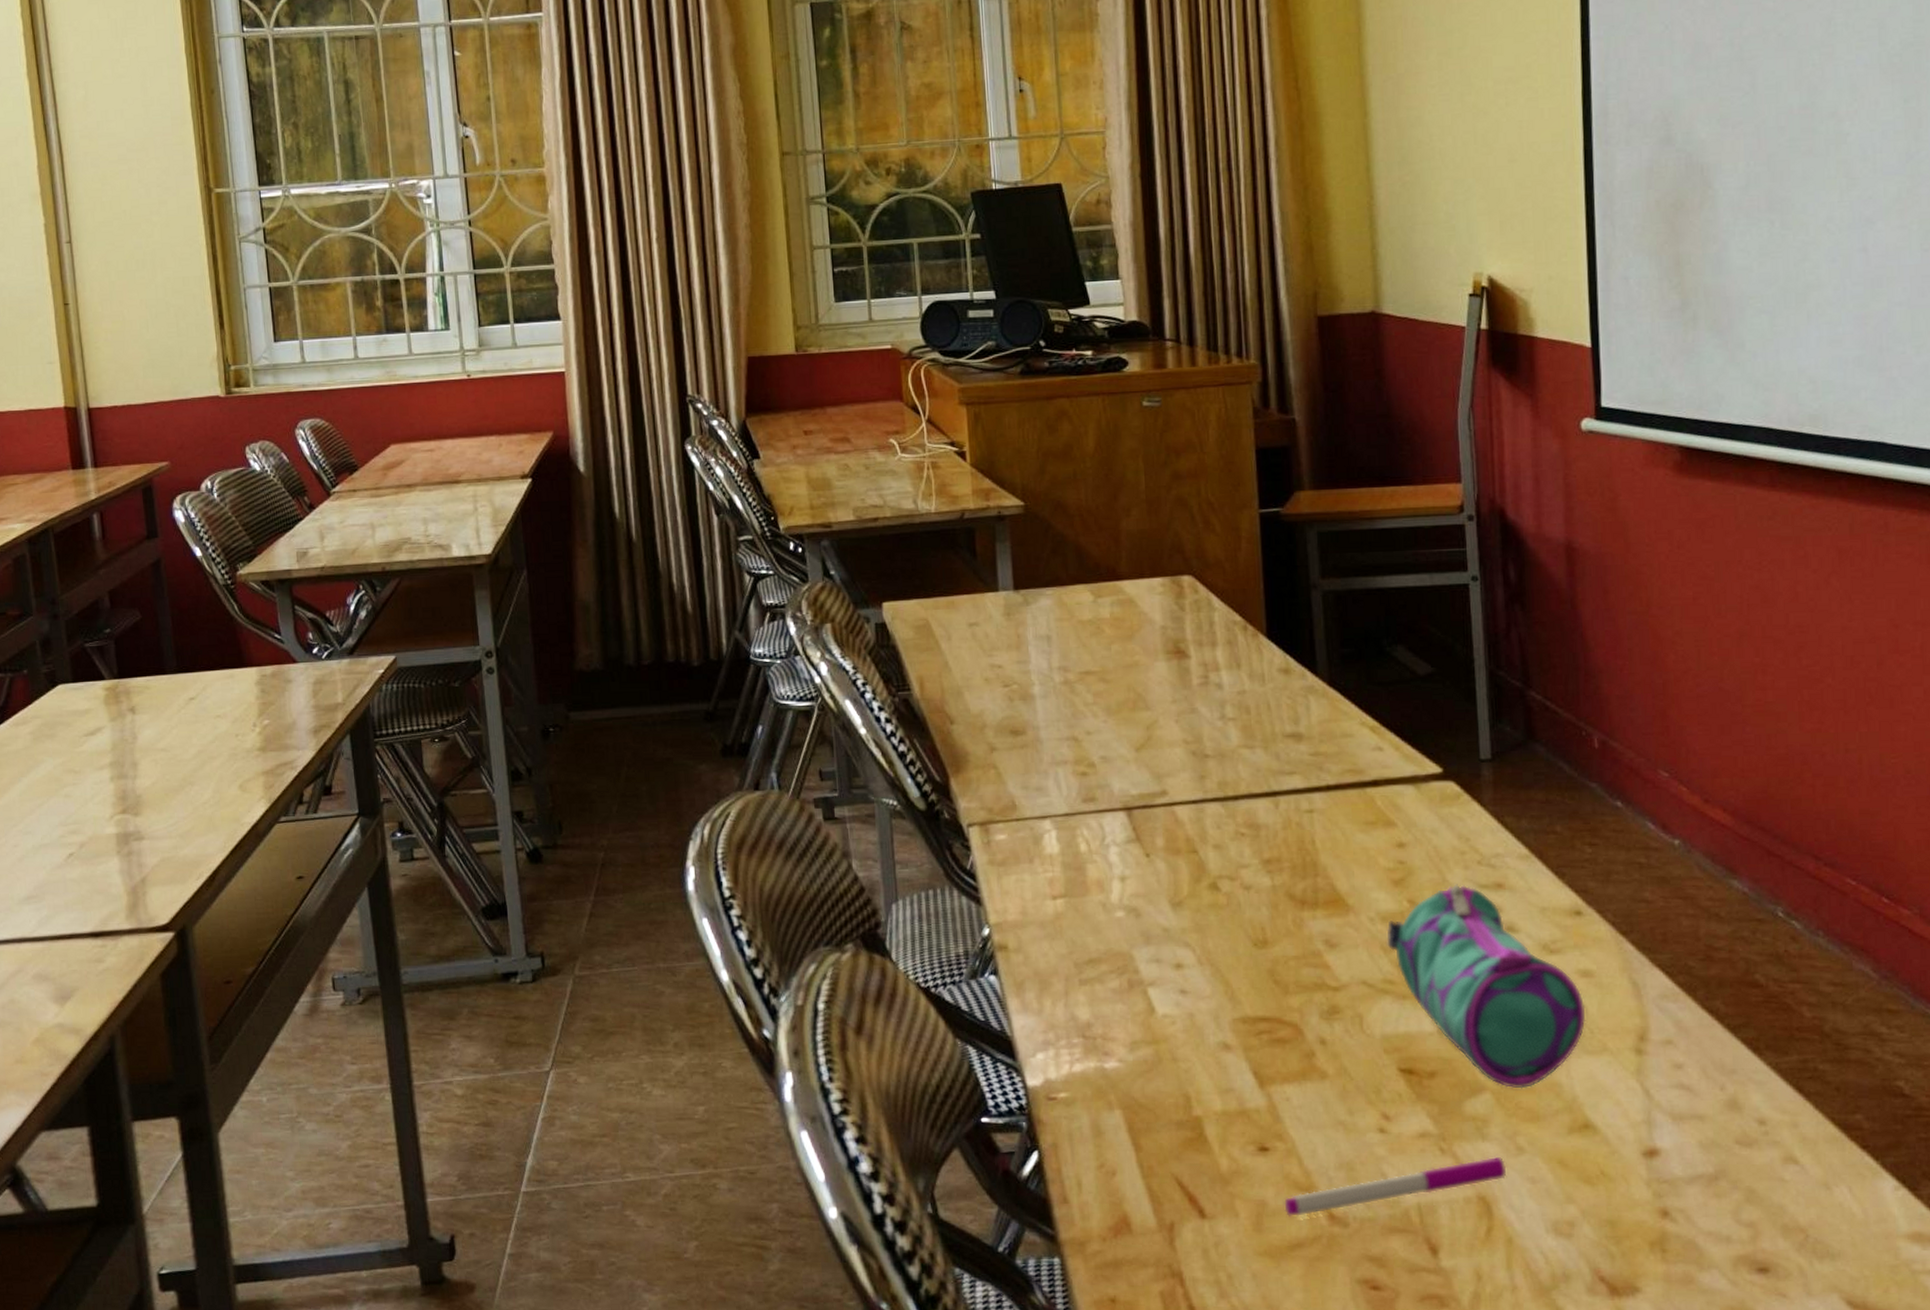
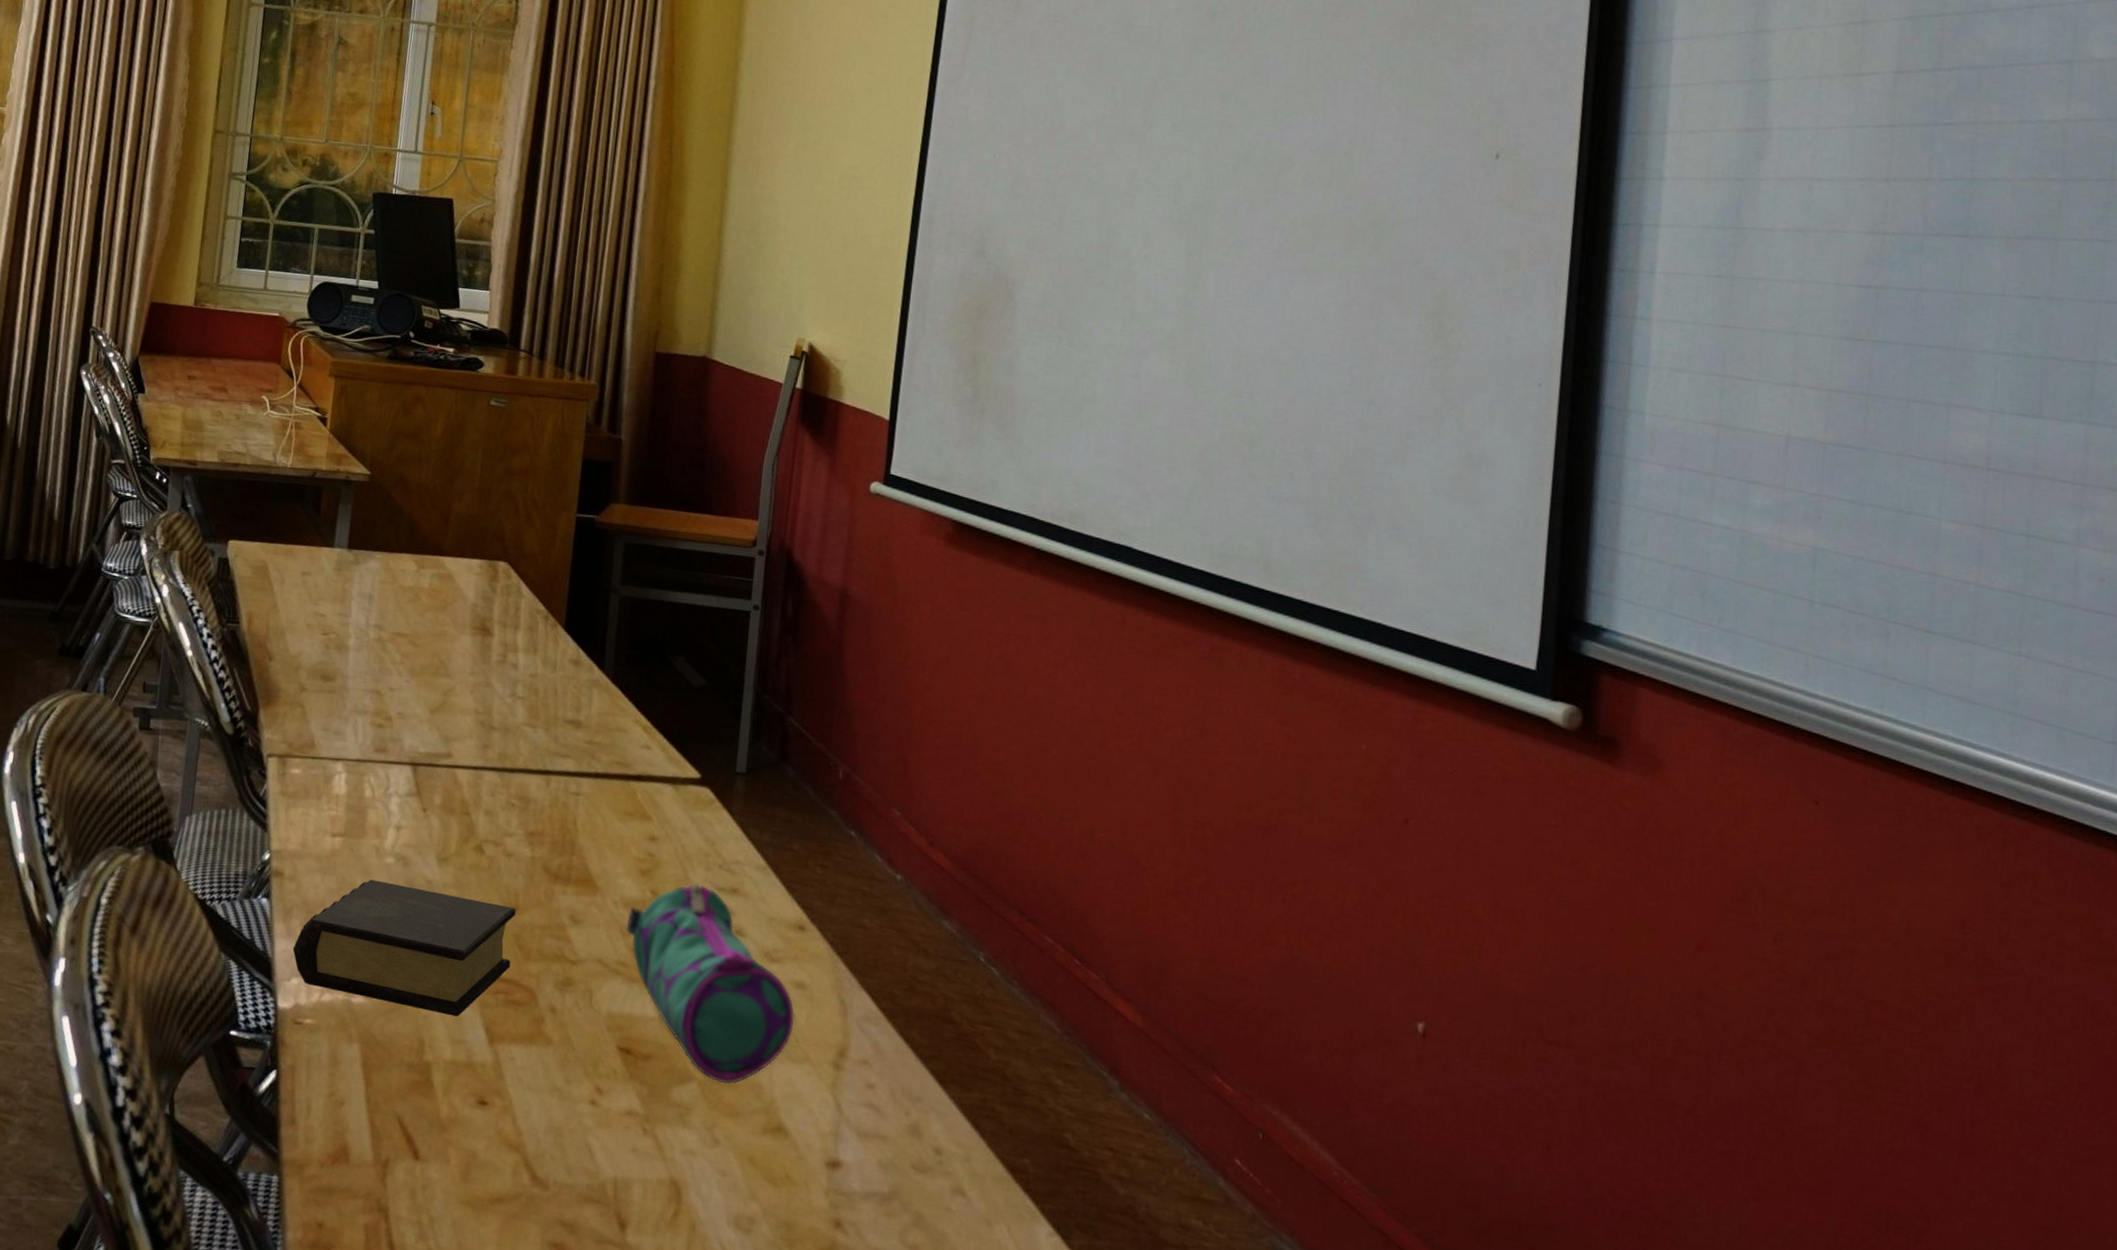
book: none [1032,937,1269,1065] -> present [292,879,516,1017]
pen: present [1284,1156,1507,1218] -> none [492,1144,701,1173]

